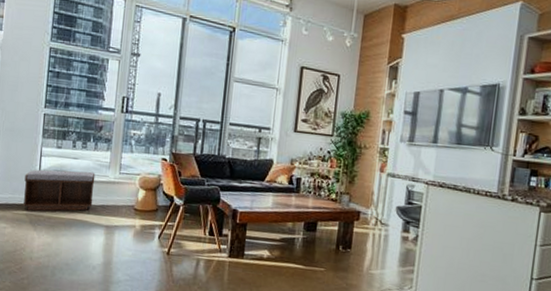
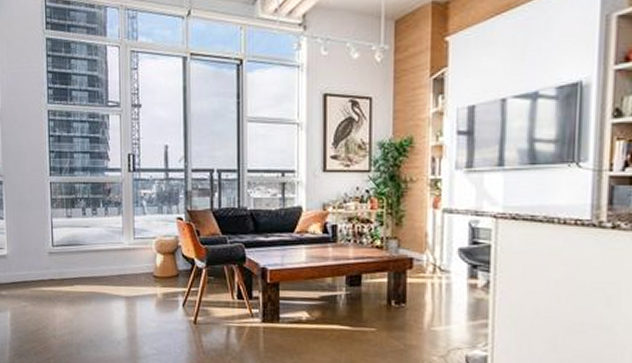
bench: present [22,169,96,211] -> none [39,239,110,287]

